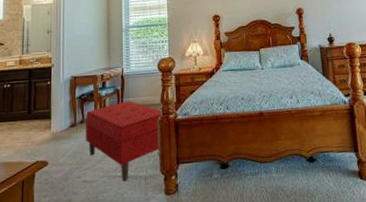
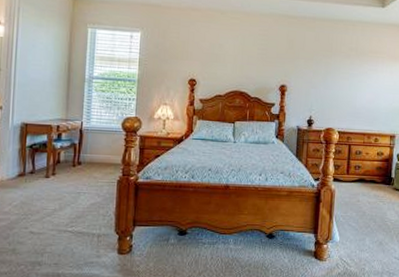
bench: present [85,101,164,181] -> none [35,157,124,236]

